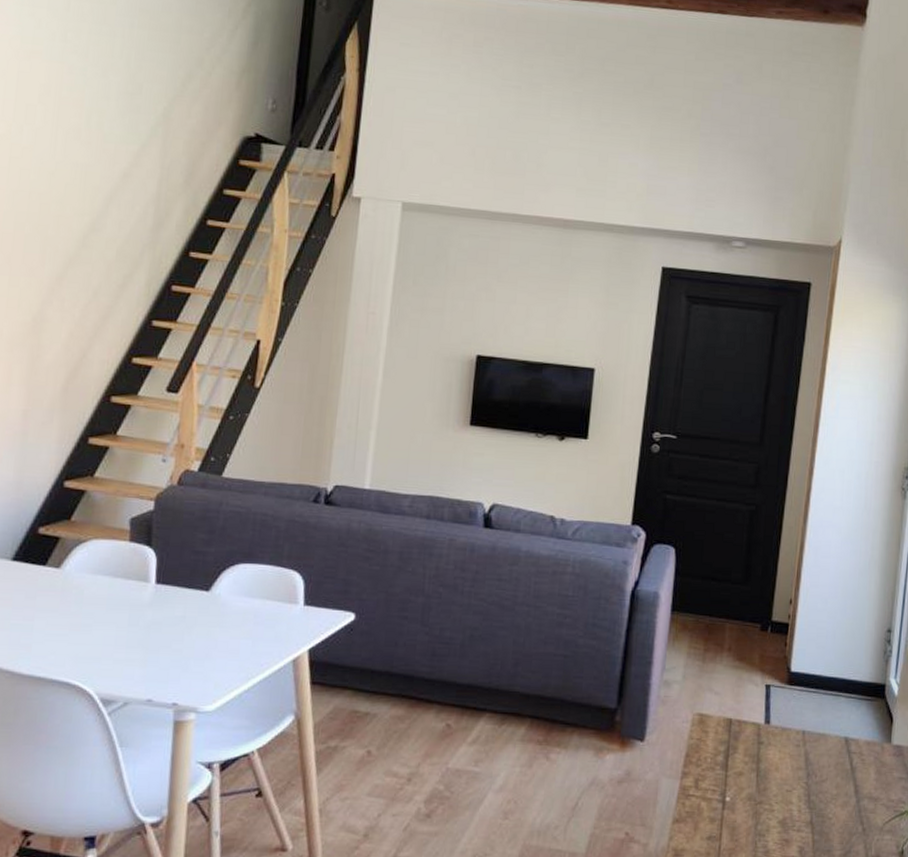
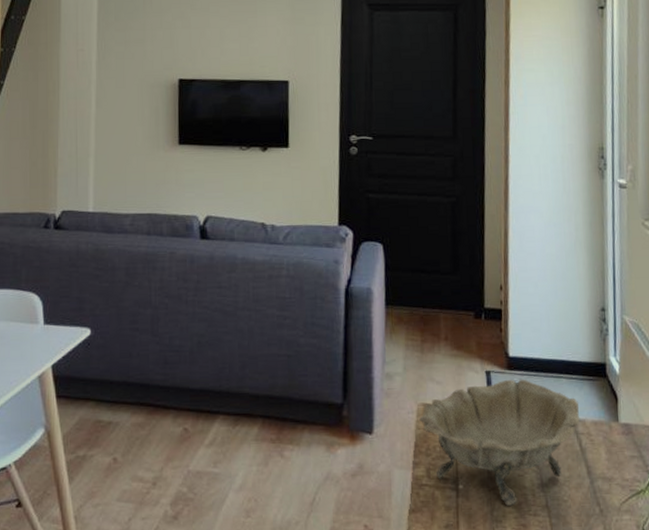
decorative bowl: none [693,694,854,820] -> present [419,379,581,506]

